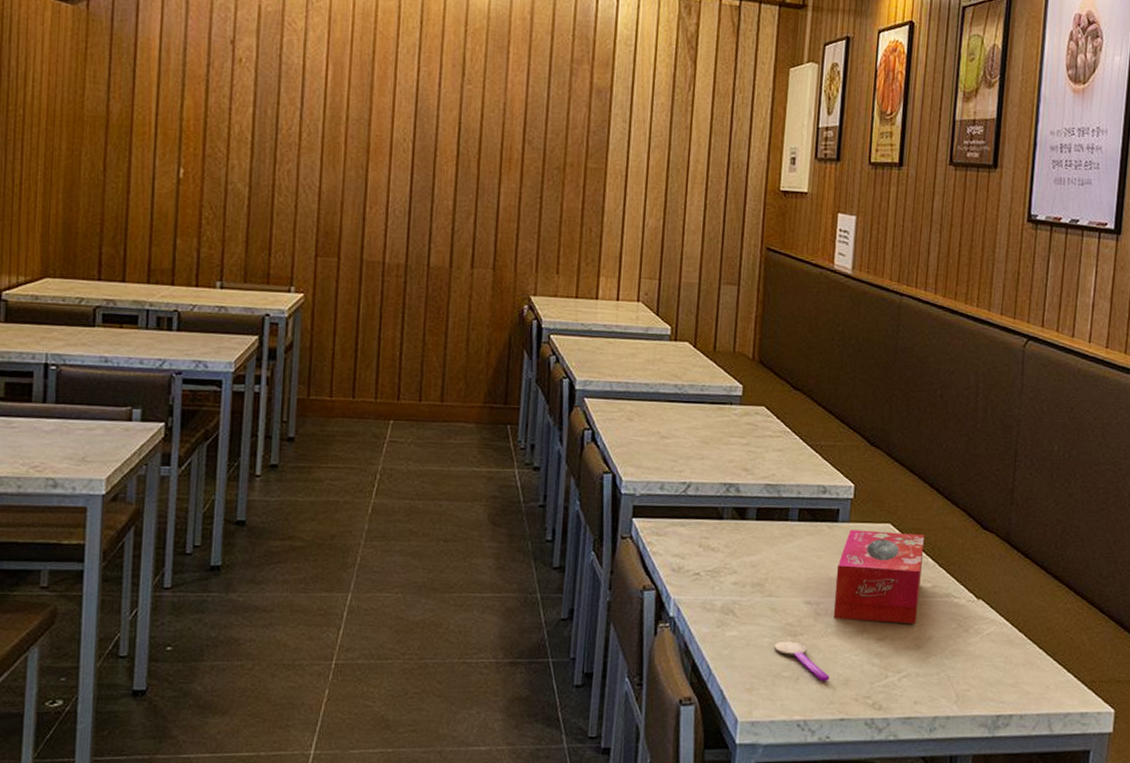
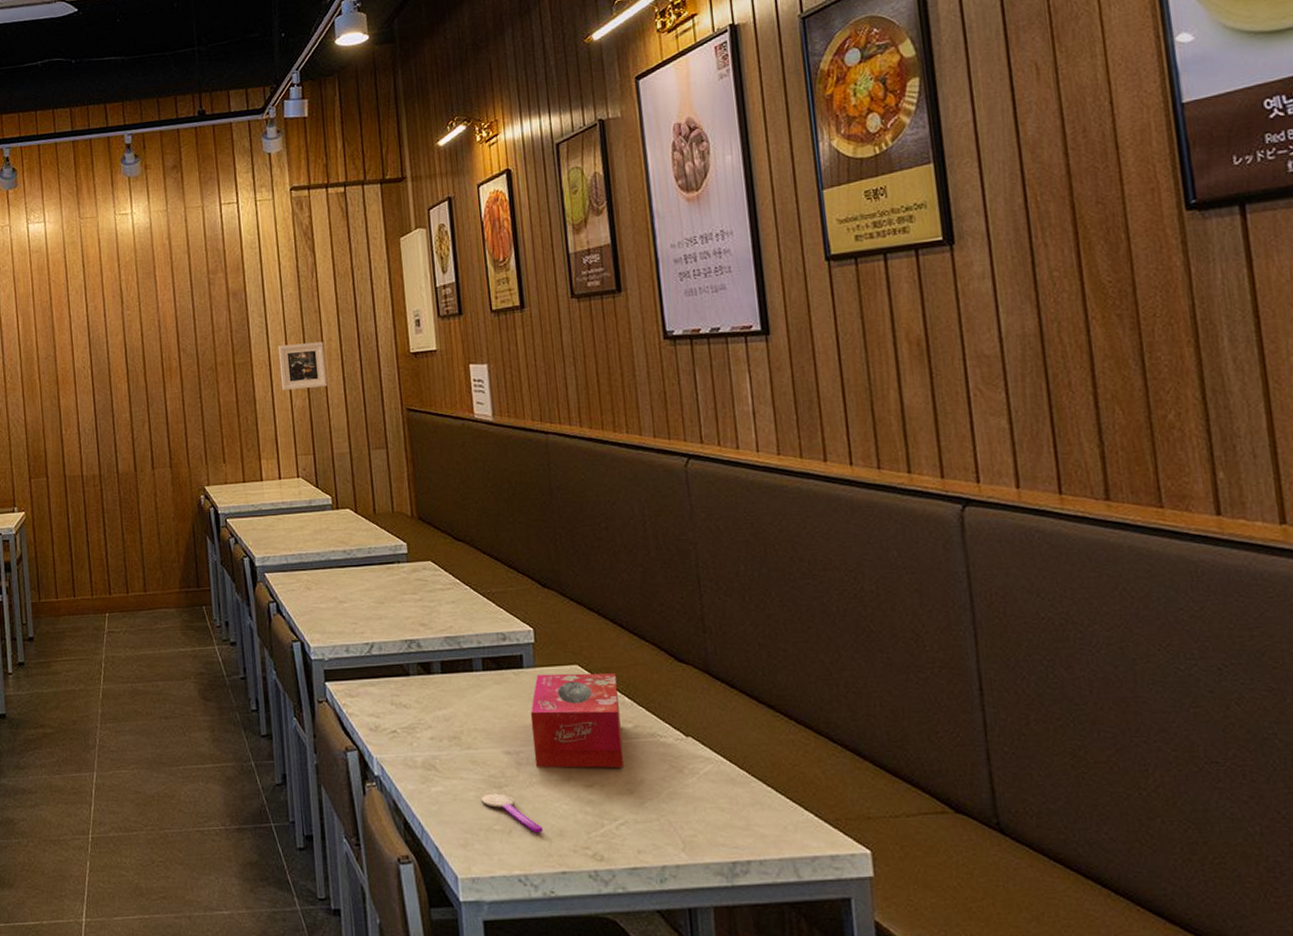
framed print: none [636,157,689,210] -> present [278,341,327,391]

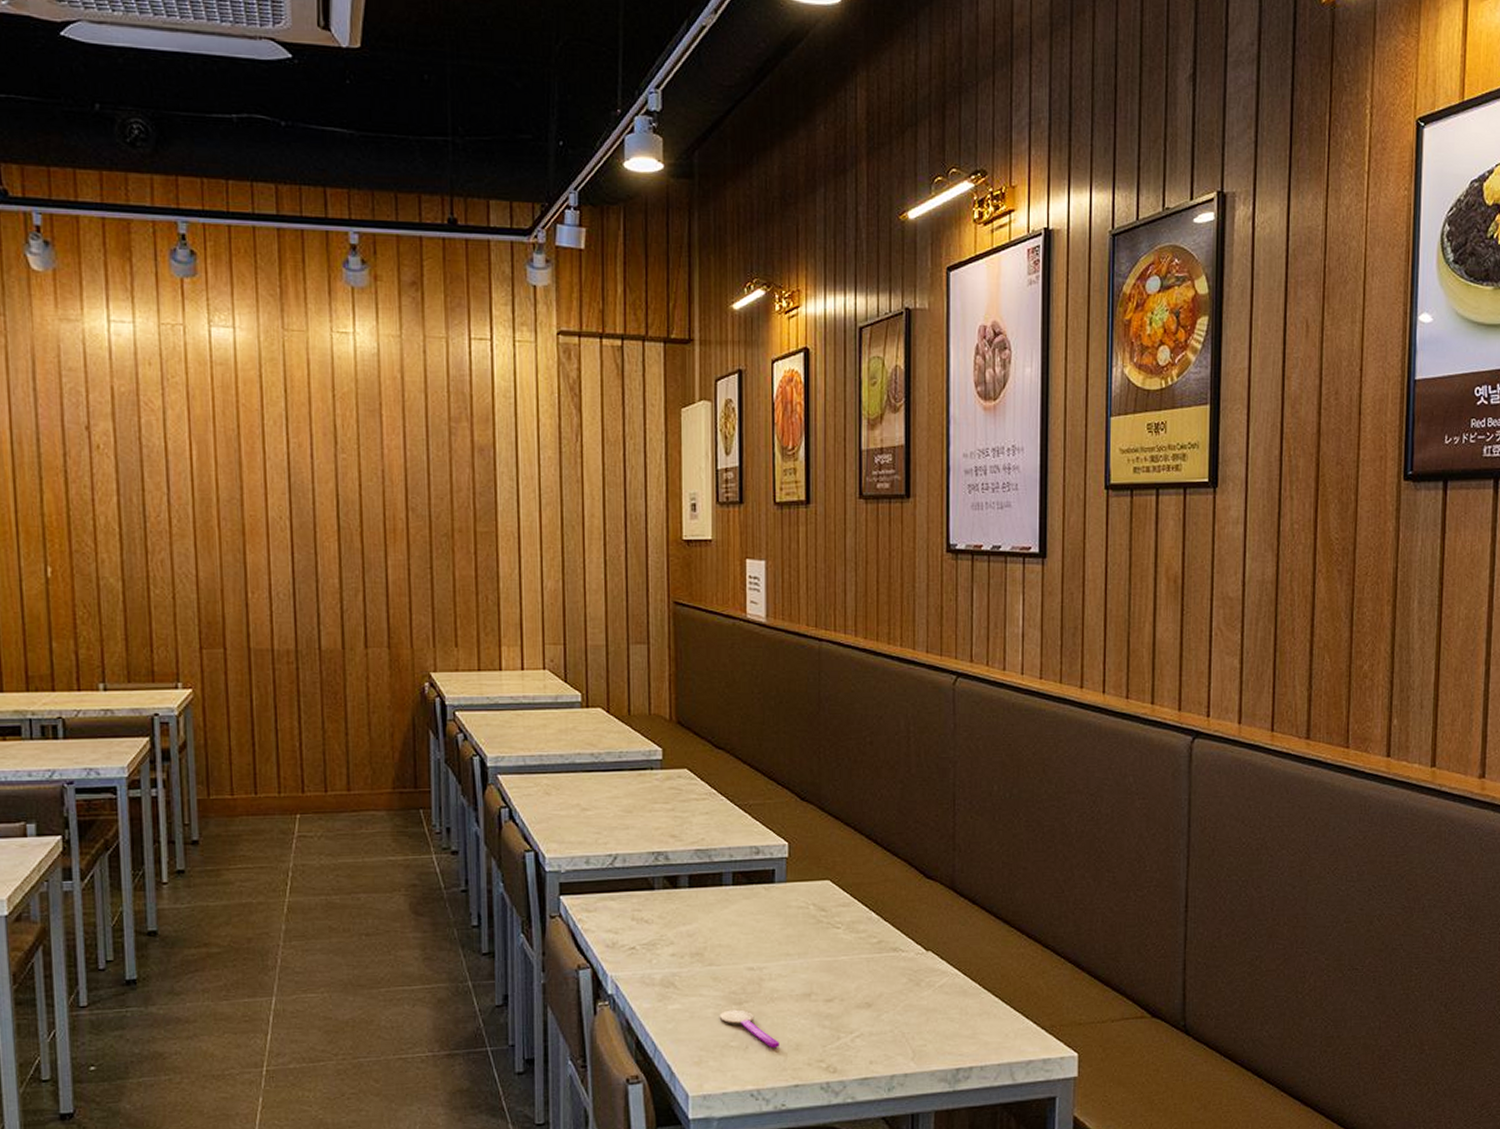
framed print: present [278,341,327,391] -> none [530,516,585,570]
tissue box: present [530,673,624,768] -> none [777,888,866,983]

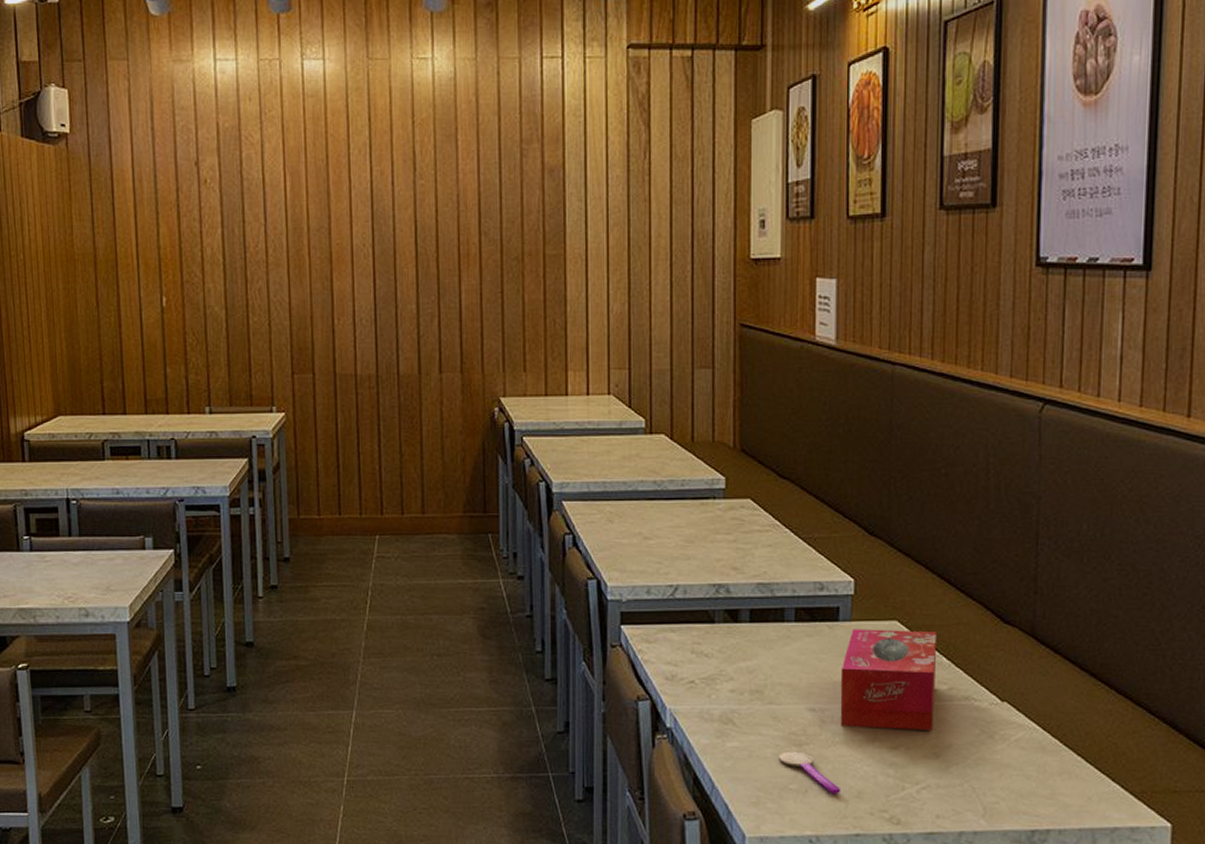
tissue box: none [777,888,866,983] -> present [840,629,936,730]

